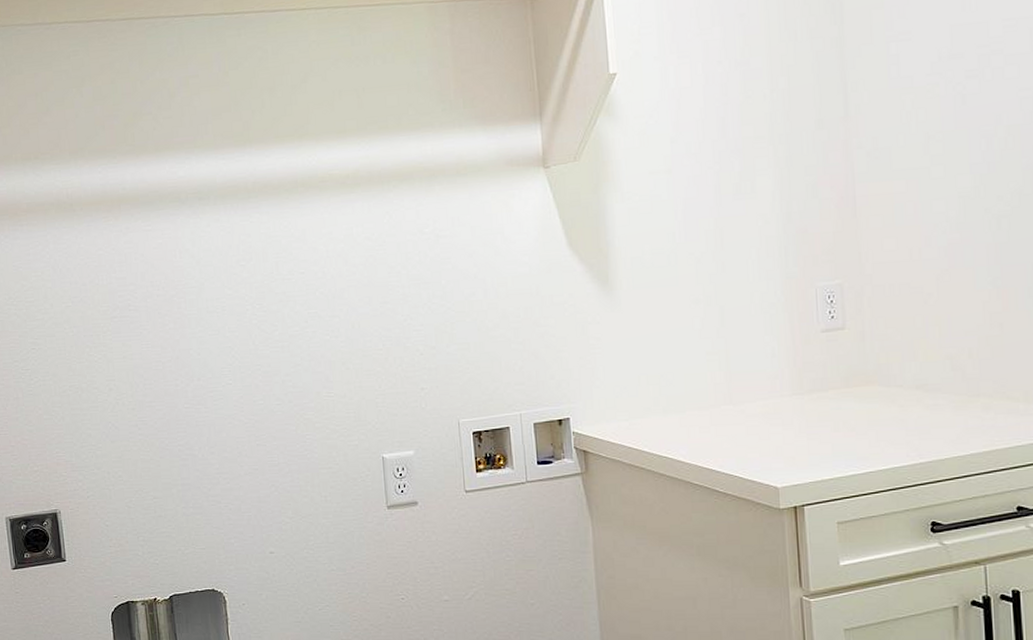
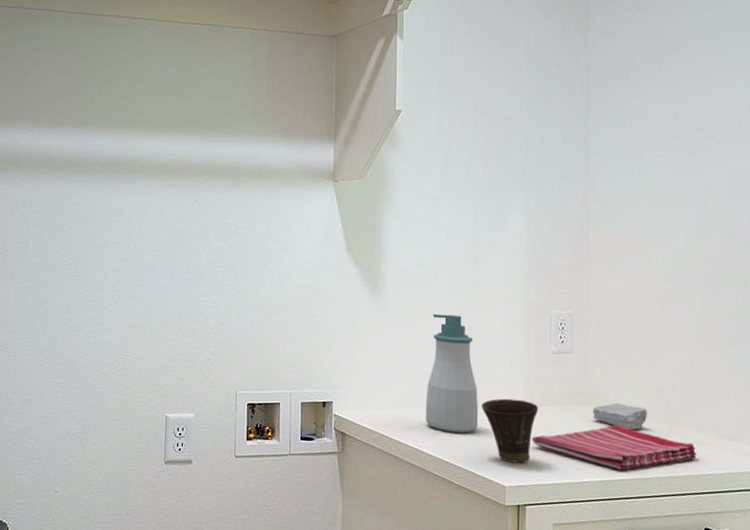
soap bottle: none [675,302,741,435] -> present [425,313,479,433]
cup: none [743,389,811,461] -> present [482,398,539,463]
dish towel: none [805,404,1003,454] -> present [532,425,697,470]
soap bar: none [875,378,940,407] -> present [593,402,647,430]

